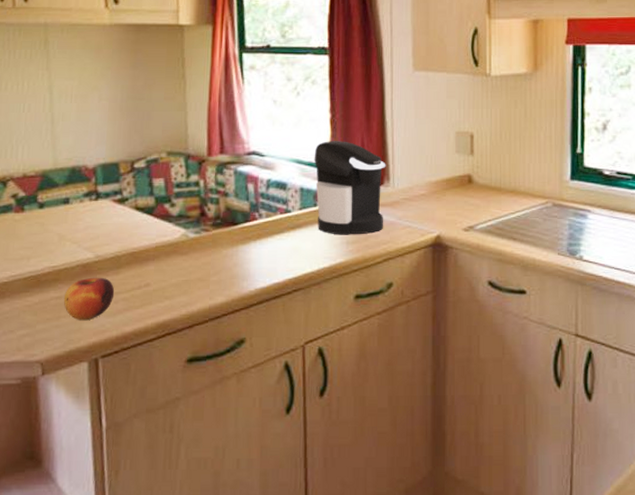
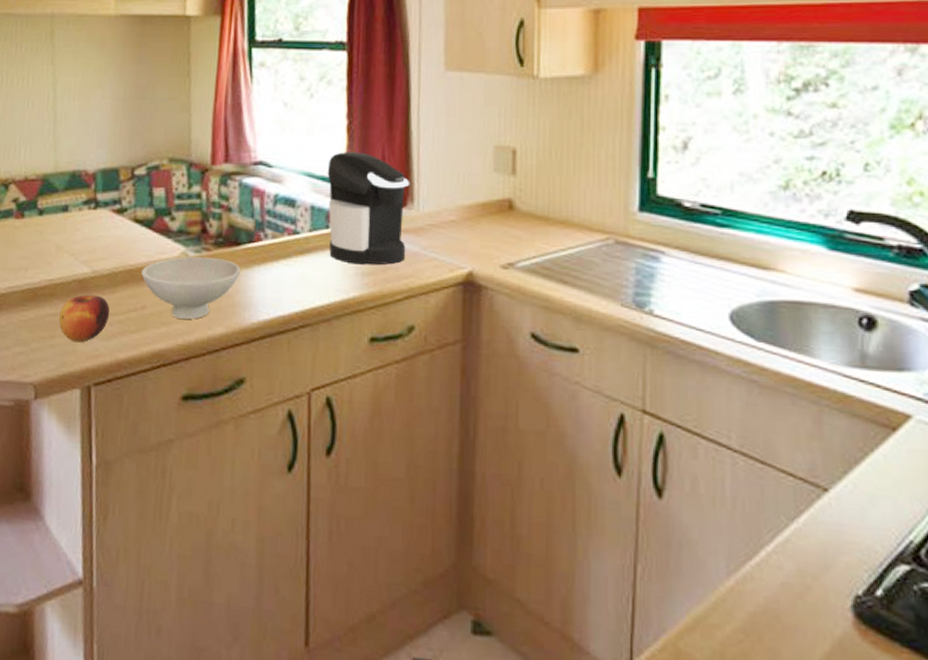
bowl: none [144,236,239,292] -> present [141,256,241,319]

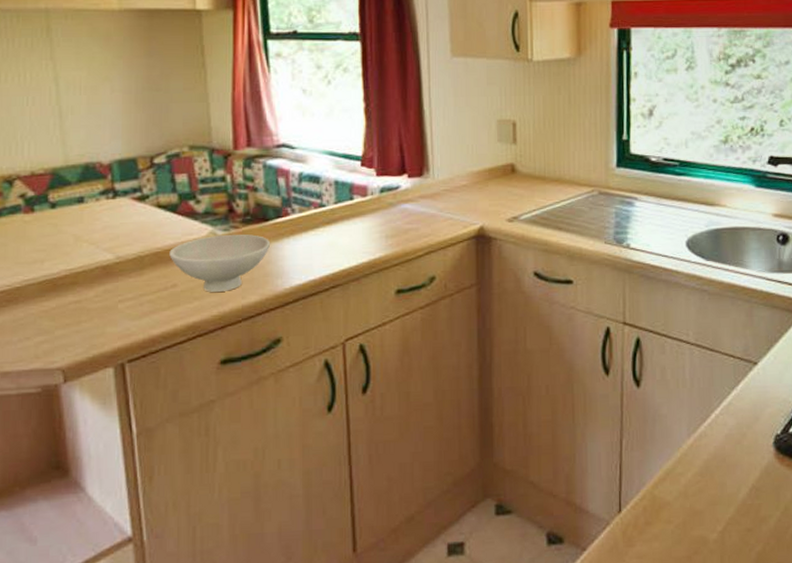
apple: present [58,294,110,342] -> none [83,279,139,324]
coffee maker: present [327,152,410,265] -> none [348,131,425,229]

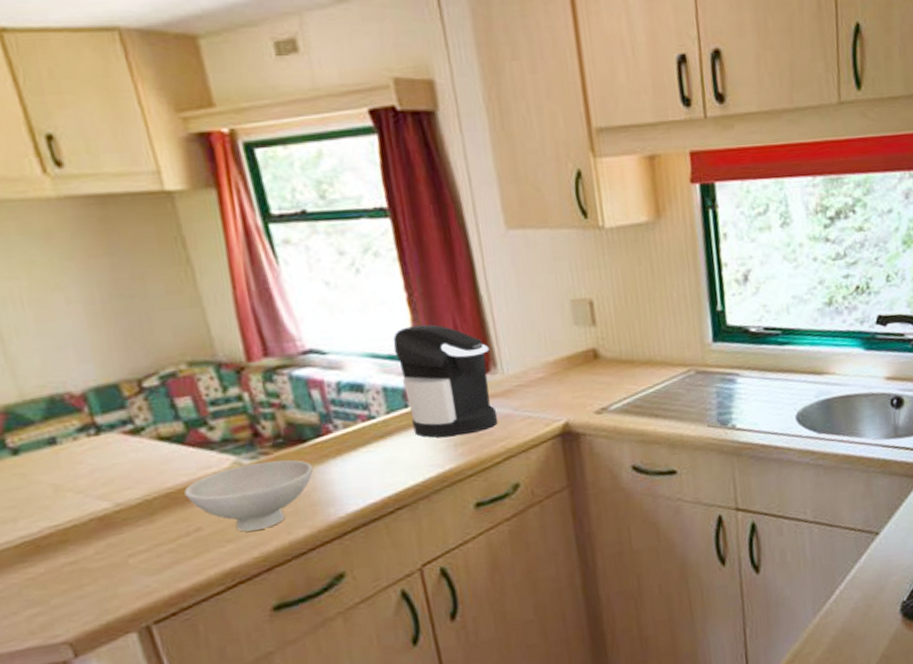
coffee maker: none [348,131,425,229] -> present [393,324,498,438]

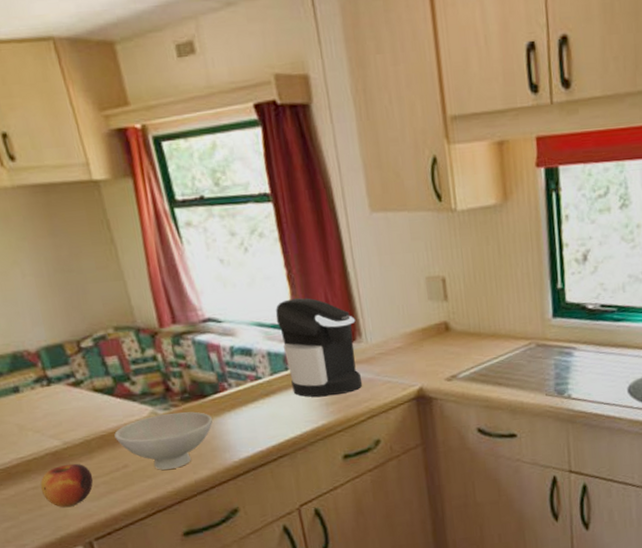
apple: none [80,529,154,585] -> present [40,463,93,507]

